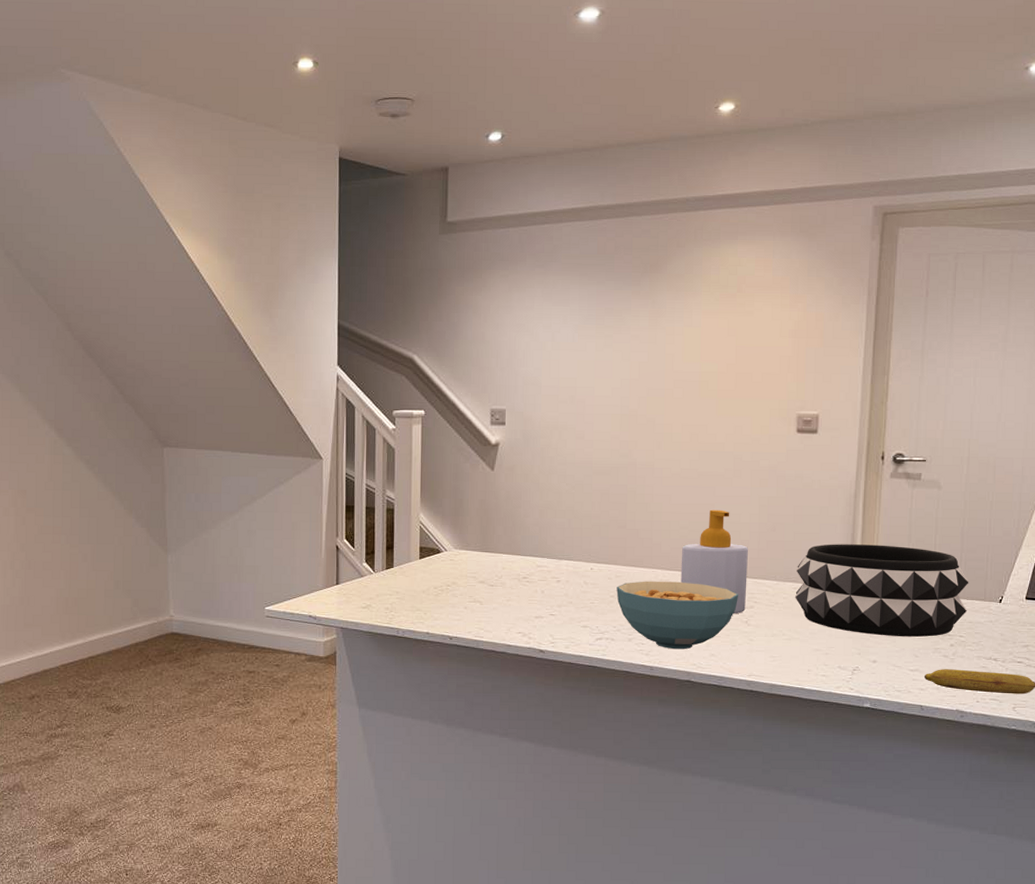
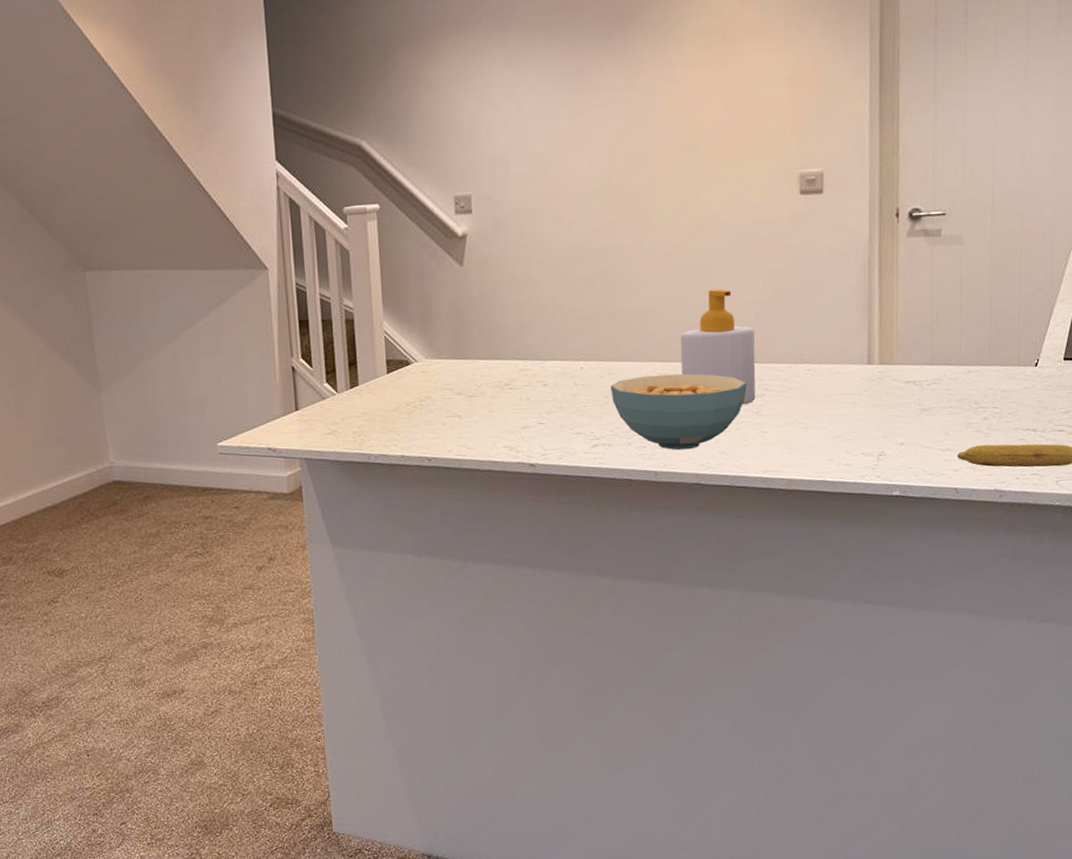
decorative bowl: present [795,544,969,638] -> none [809,313,1001,415]

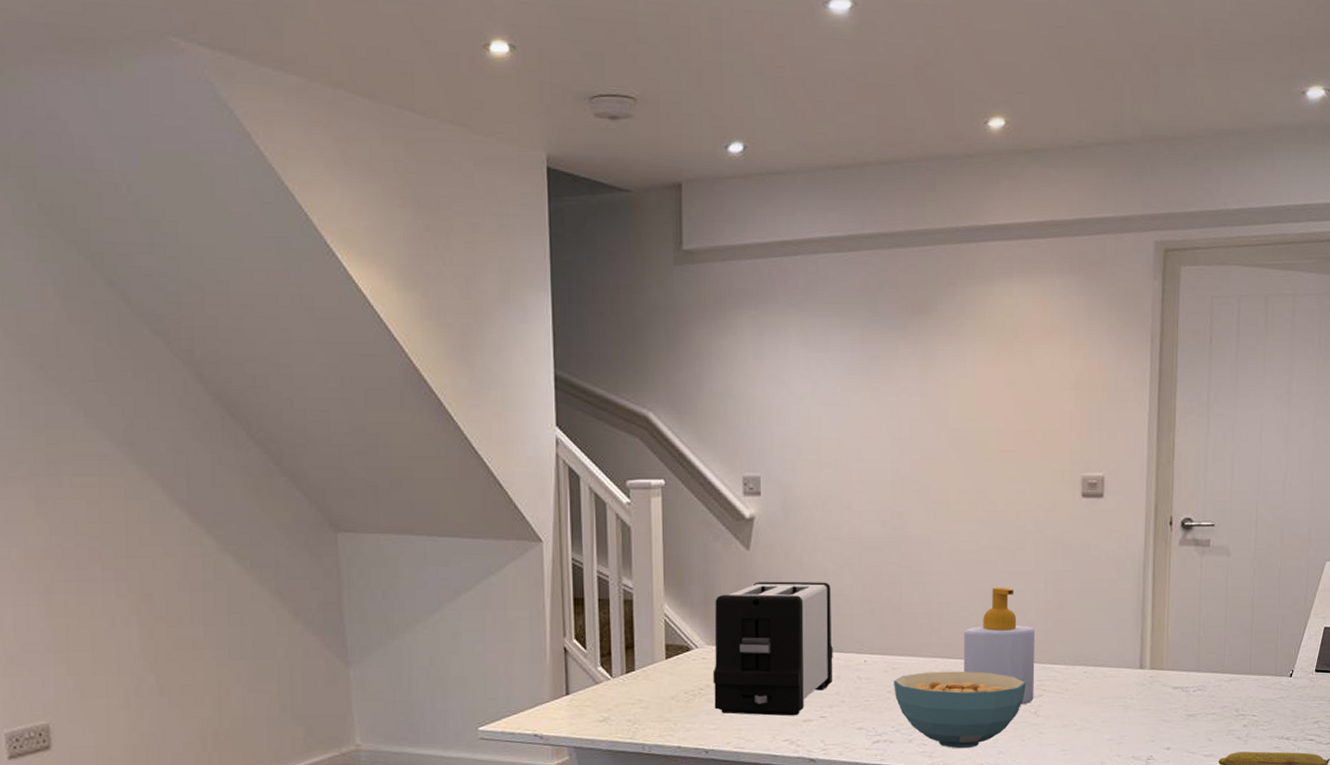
toaster: none [432,293,550,424] -> present [712,581,833,716]

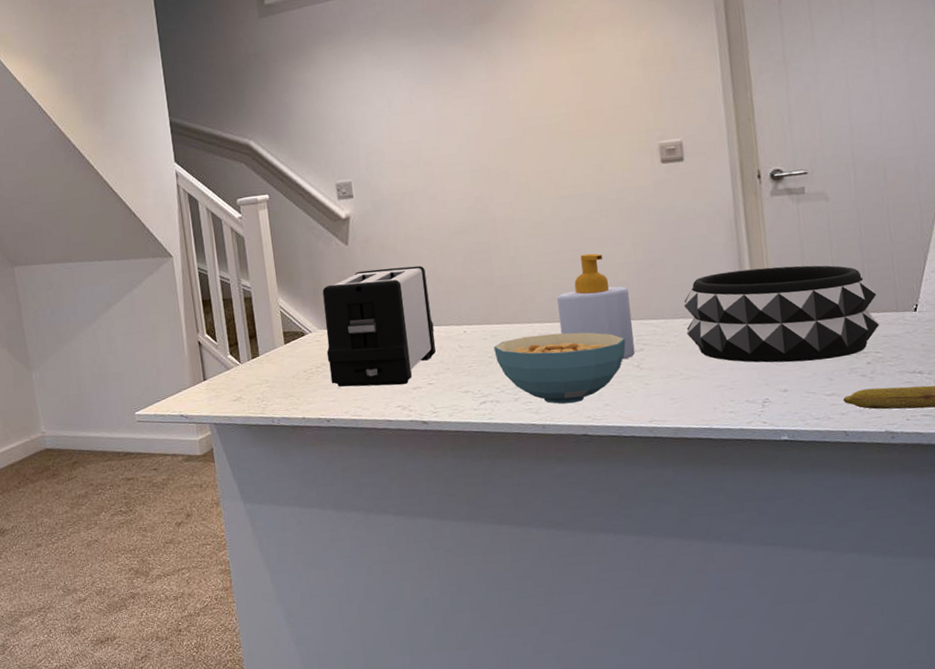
decorative bowl: none [1085,619,1260,720] -> present [684,265,880,363]

